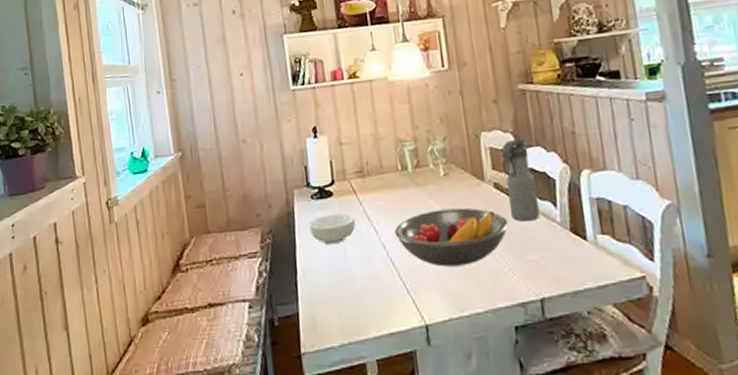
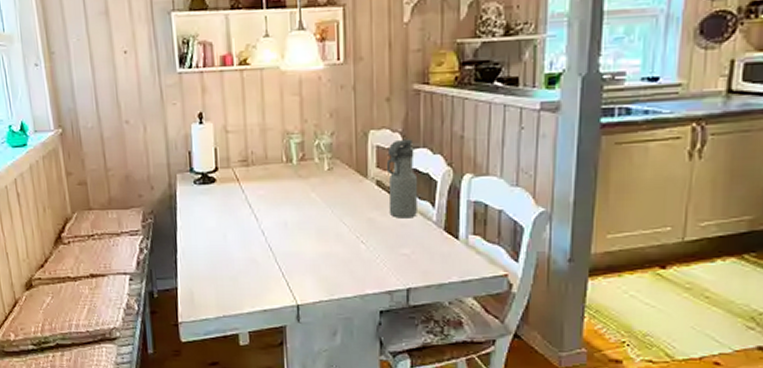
cereal bowl: present [309,213,356,245] -> none [191,199,237,228]
fruit bowl: present [394,207,509,267] -> none [275,202,385,255]

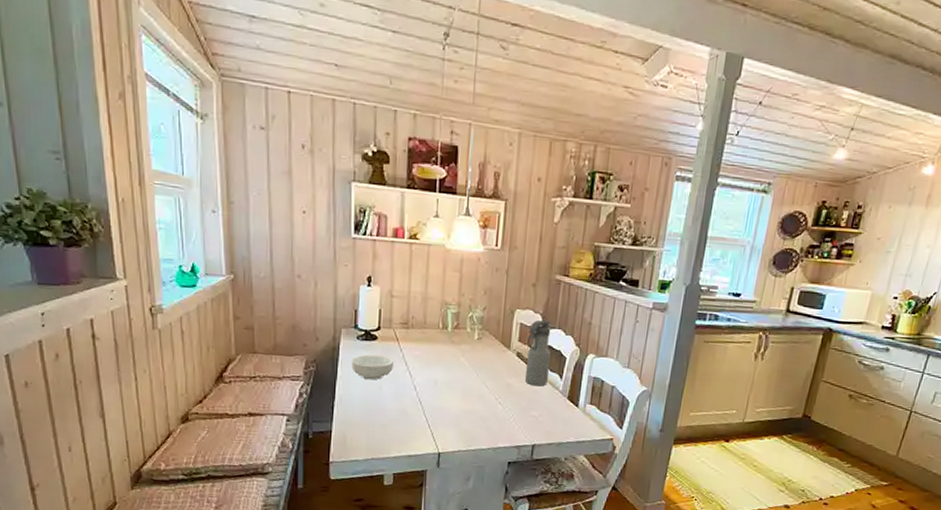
cereal bowl: none [191,199,237,228] -> present [351,354,395,380]

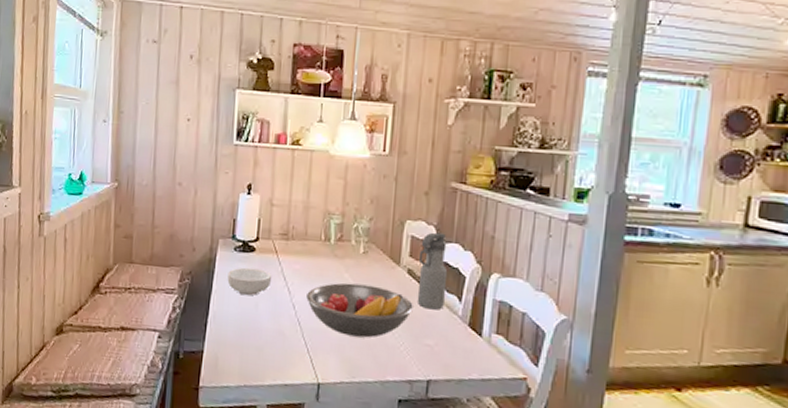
fruit bowl: none [427,366,521,413] -> present [306,282,413,338]

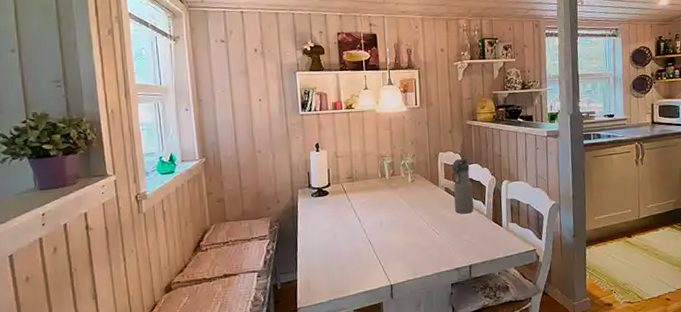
cereal bowl: present [227,267,273,296] -> none [309,207,345,230]
fruit bowl: present [306,282,413,338] -> none [373,204,452,245]

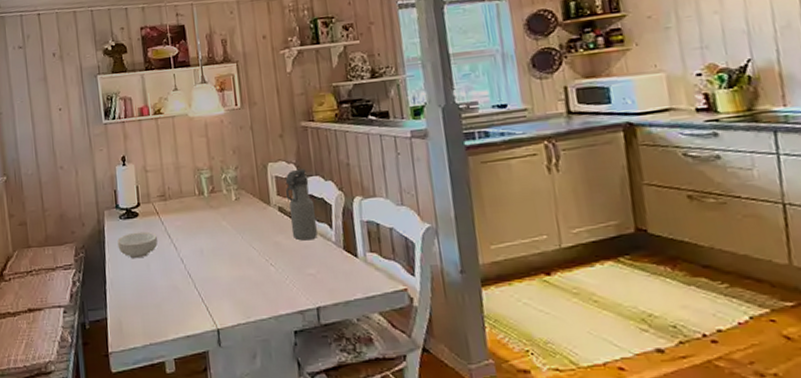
cereal bowl: none [309,207,345,230] -> present [117,231,158,259]

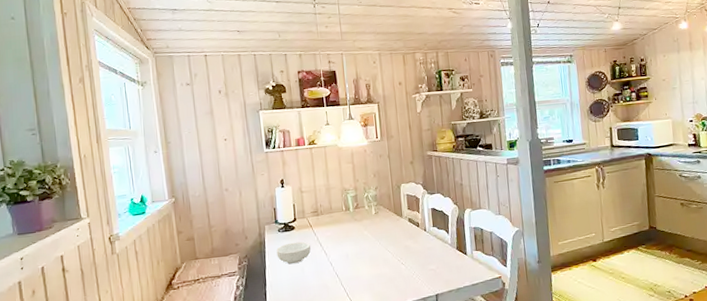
water bottle: present [285,168,318,241] -> none [414,188,438,244]

